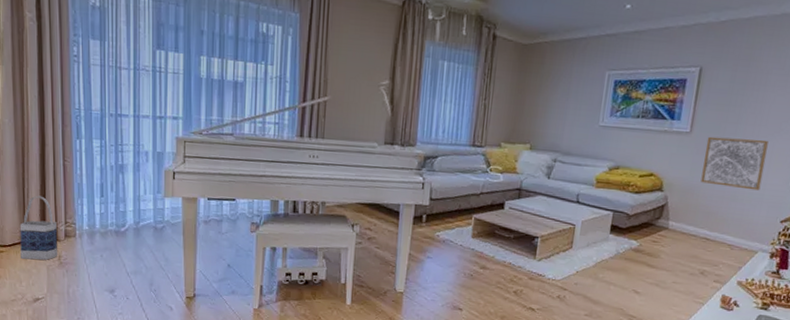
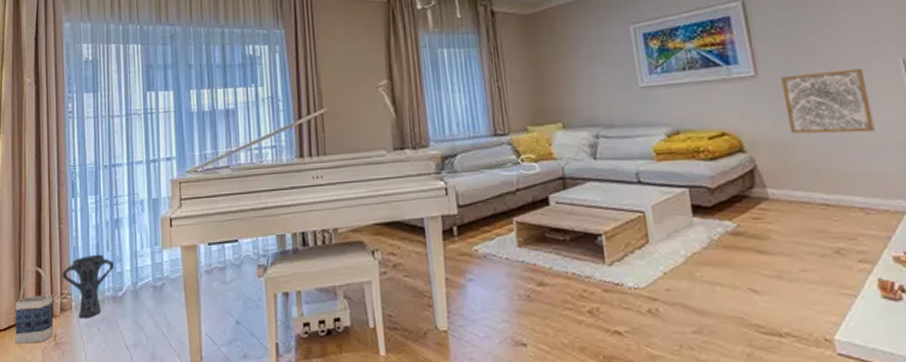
vase: none [66,193,117,246] -> present [62,254,114,319]

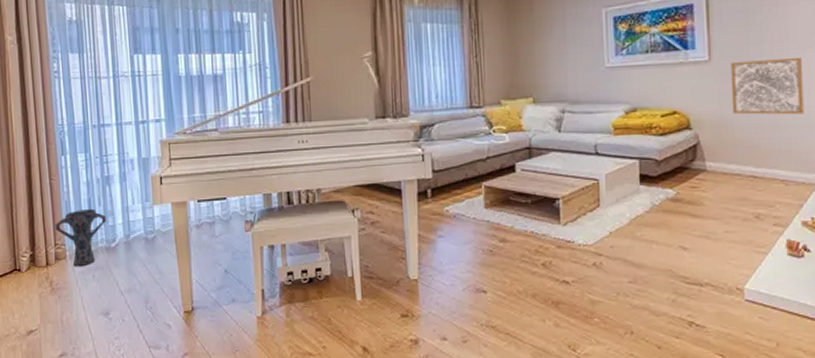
bag: present [15,266,53,344] -> none [10,219,49,289]

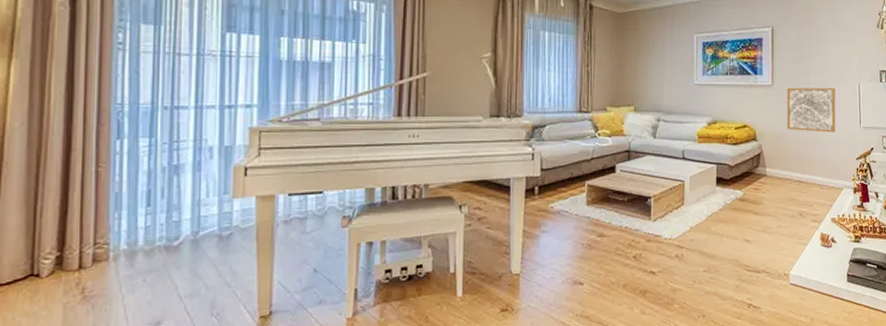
vase: present [55,208,106,267] -> none [96,201,169,270]

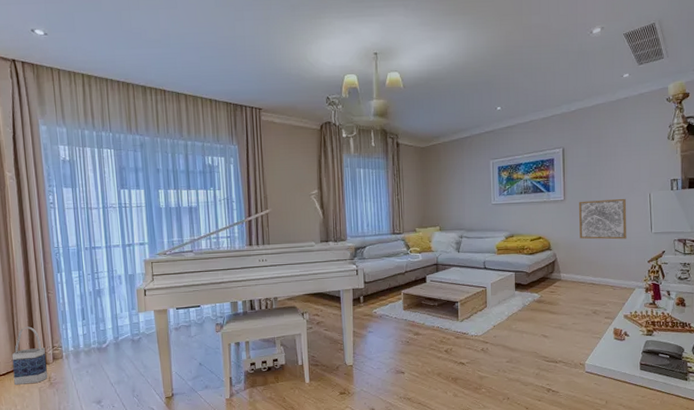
bag: none [24,213,81,299] -> present [11,326,47,385]

